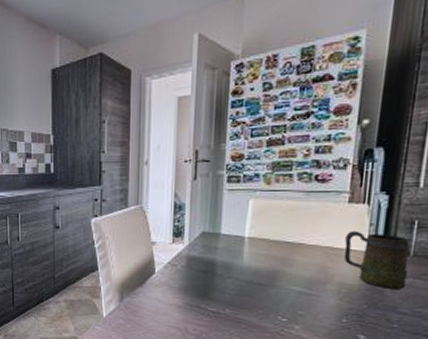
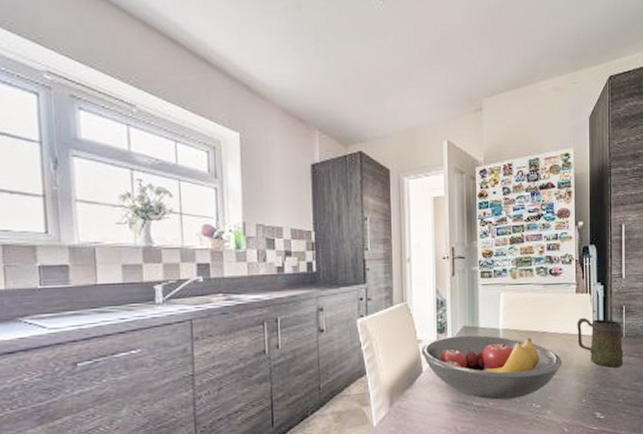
fruit bowl: none [154,241,321,309] -> present [421,335,563,400]

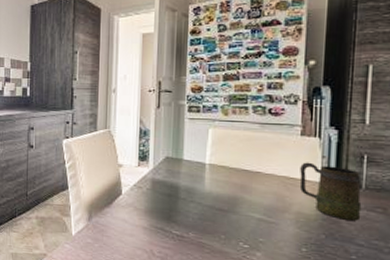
fruit bowl: present [421,335,563,400] -> none [121,164,279,235]

